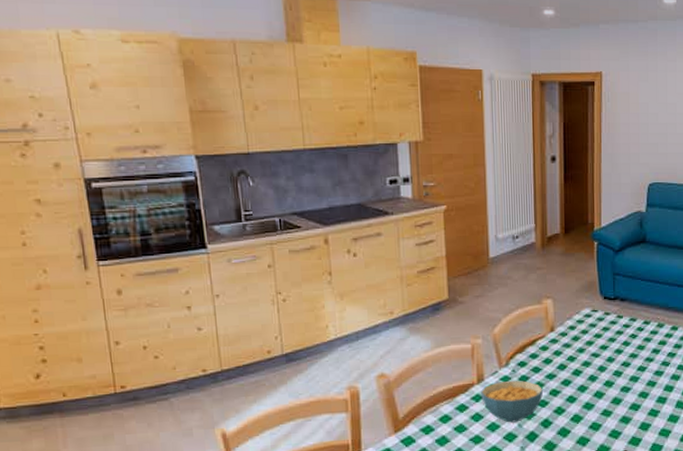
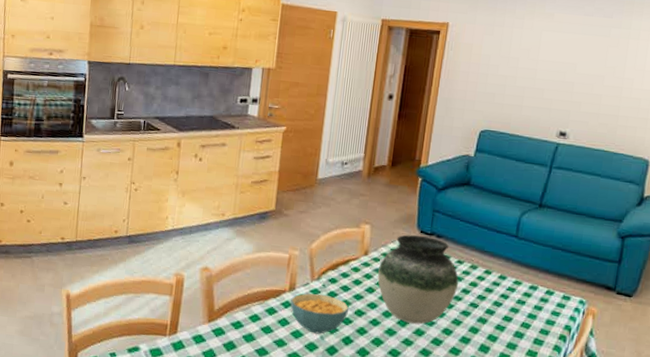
vase: none [567,302,647,393] -> present [377,234,459,324]

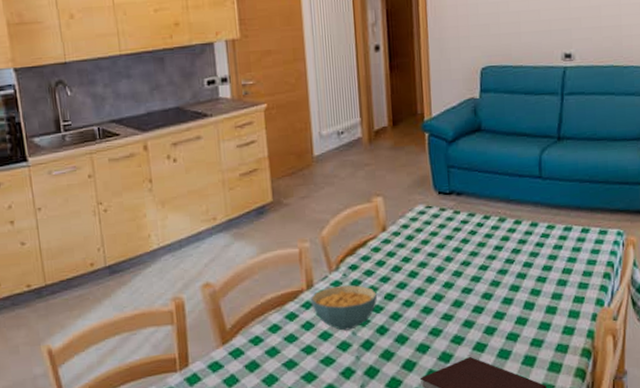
vase: present [377,234,459,324] -> none [401,196,489,296]

